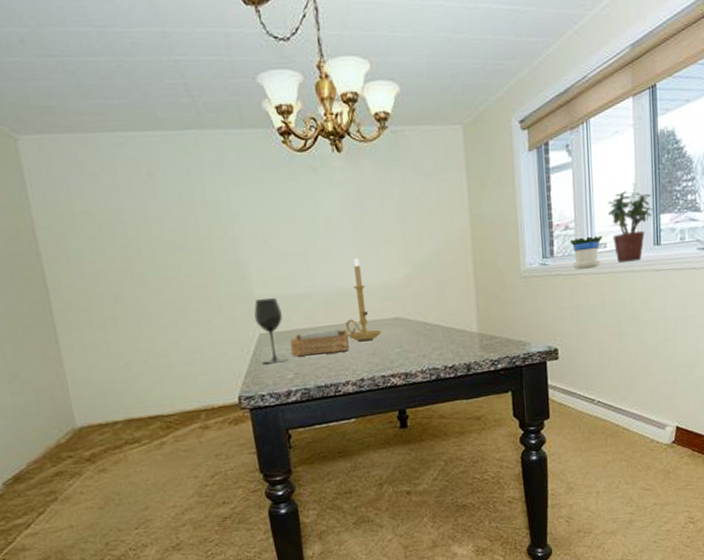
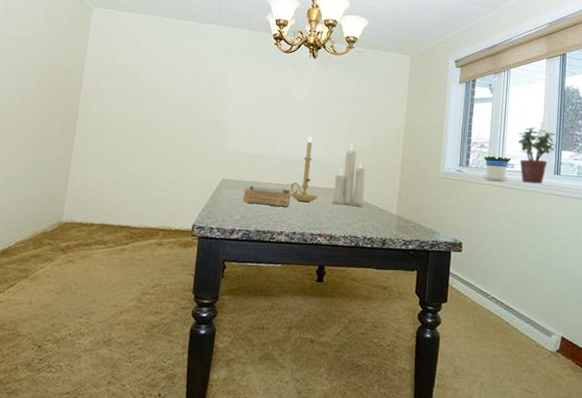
wineglass: present [254,298,288,364] -> none [218,152,244,205]
candle: none [397,257,438,335] -> present [331,144,366,207]

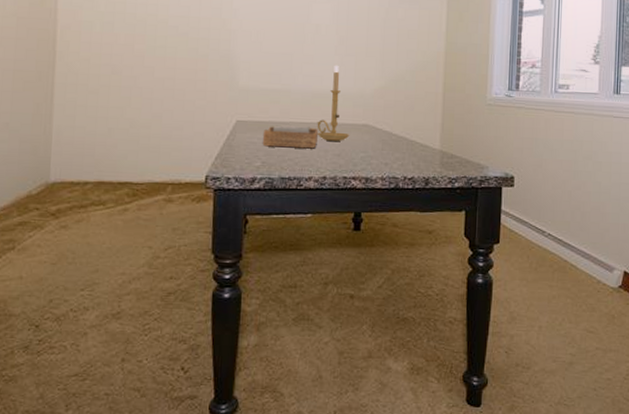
candle: present [331,144,366,207] -> none [365,71,403,143]
flowerpot: present [483,156,511,182] -> none [535,76,566,106]
potted plant: present [517,127,556,184] -> none [572,41,615,106]

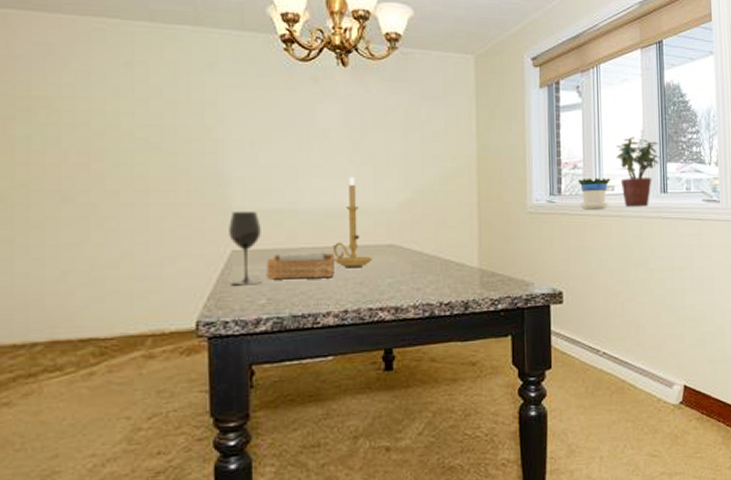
wineglass: none [234,89,261,150] -> present [229,212,261,286]
flowerpot: none [535,76,566,106] -> present [577,178,610,210]
potted plant: none [572,41,615,106] -> present [615,137,660,207]

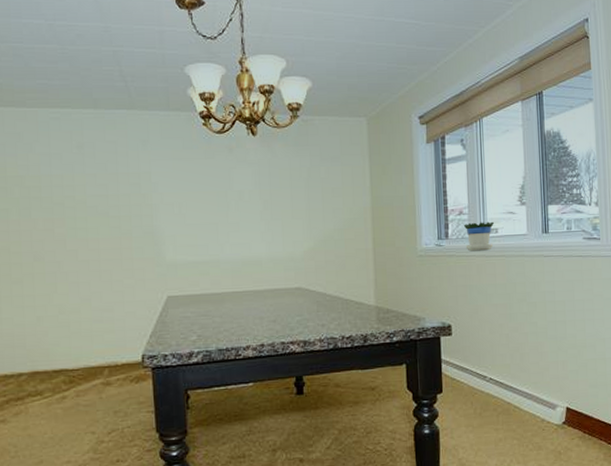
wineglass: present [229,212,261,286] -> none [164,263,192,325]
napkin holder: present [266,250,336,280] -> none [195,294,252,320]
candle holder: present [332,176,373,268] -> none [249,230,284,309]
potted plant: present [615,137,660,207] -> none [498,183,541,247]

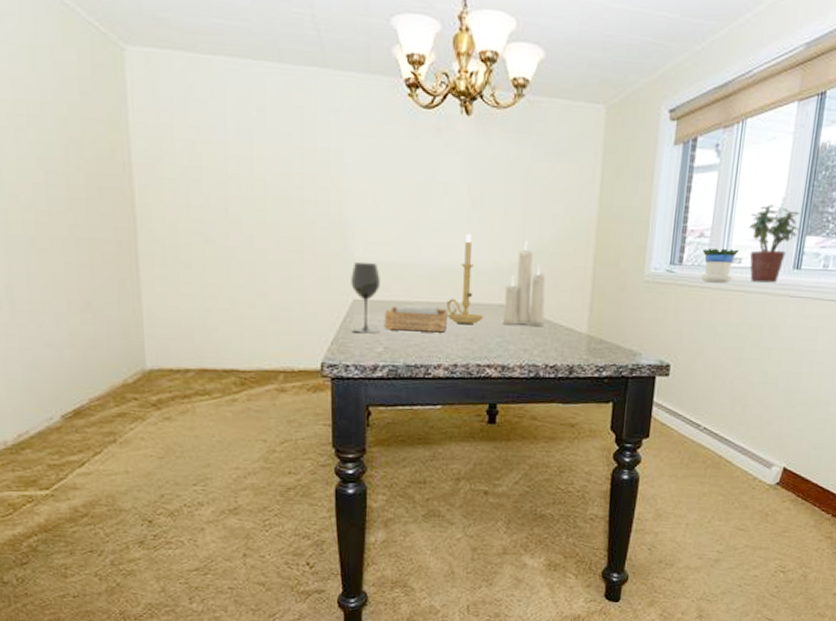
wineglass: none [164,263,192,325] -> present [351,262,380,334]
napkin holder: none [195,294,252,320] -> present [384,304,449,333]
candle holder: none [249,230,284,309] -> present [446,233,484,325]
candle: none [299,232,337,304] -> present [502,241,546,326]
potted plant: none [498,183,541,247] -> present [748,204,800,283]

